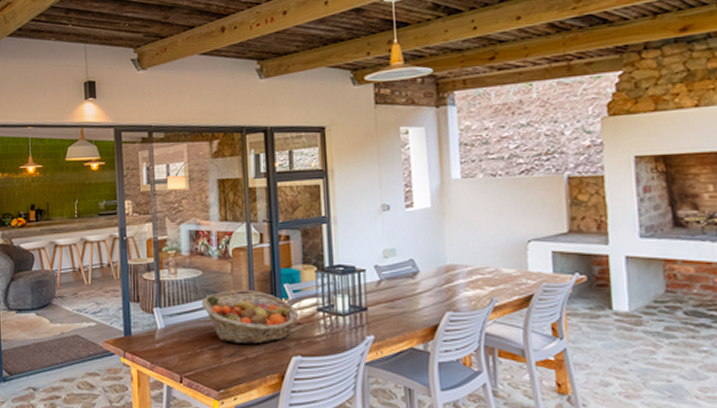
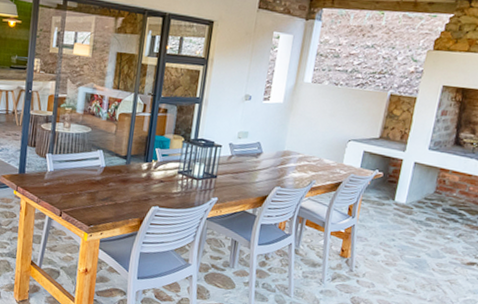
fruit basket: present [202,290,299,344] -> none [87,147,163,194]

